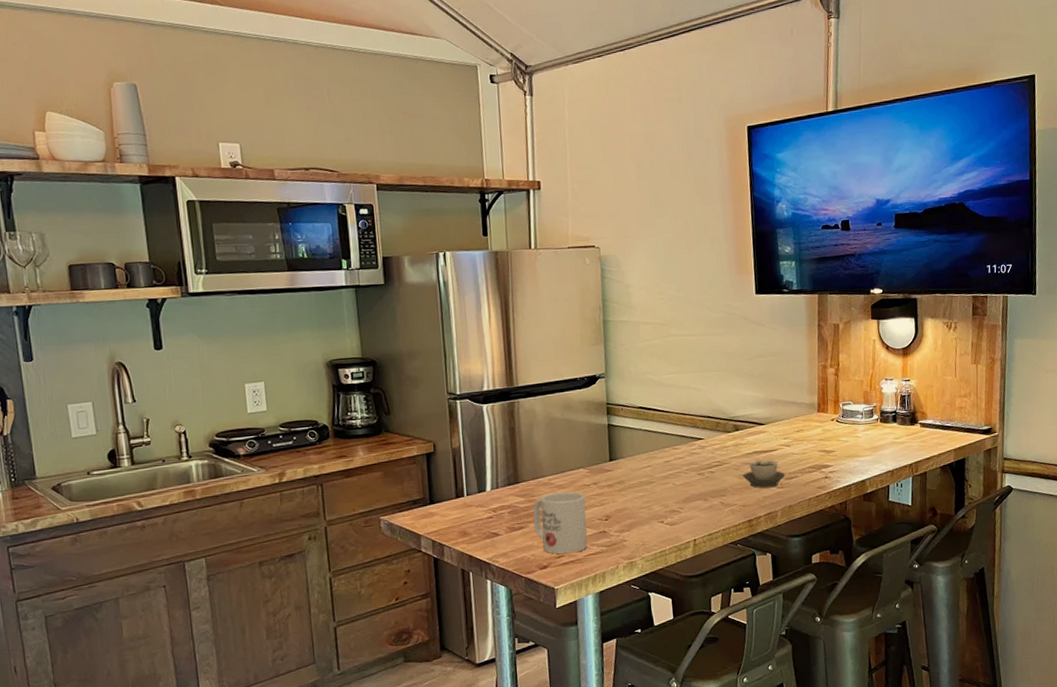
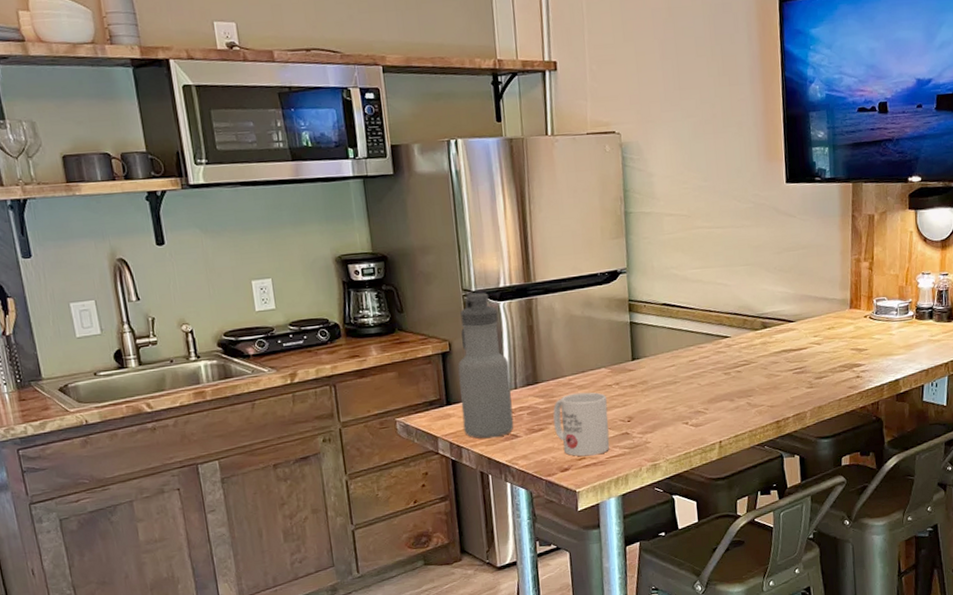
water bottle: none [441,396,495,537] -> present [458,293,514,439]
cup: present [742,460,786,489] -> none [770,359,816,389]

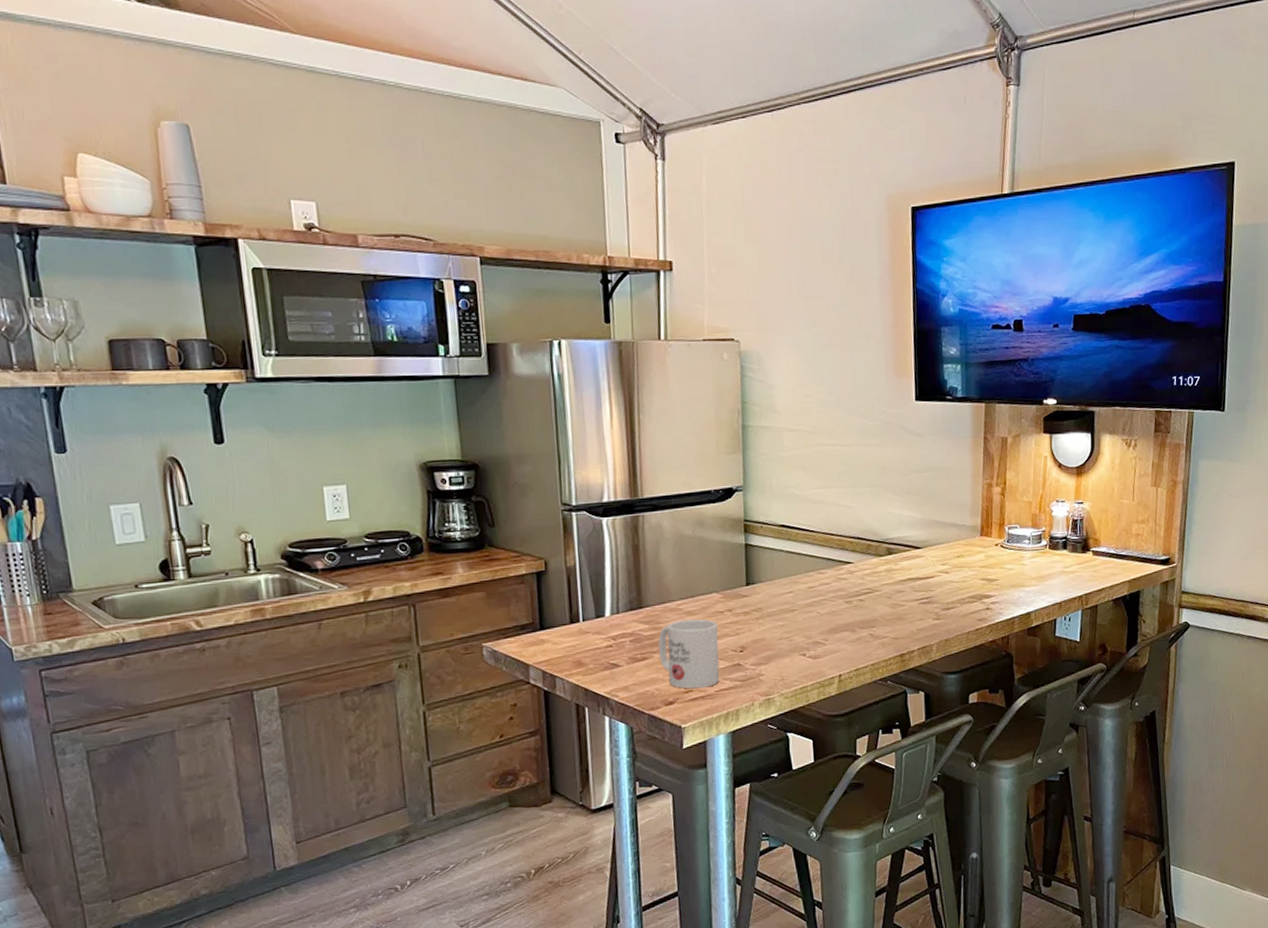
water bottle: present [458,293,514,439] -> none [554,508,615,668]

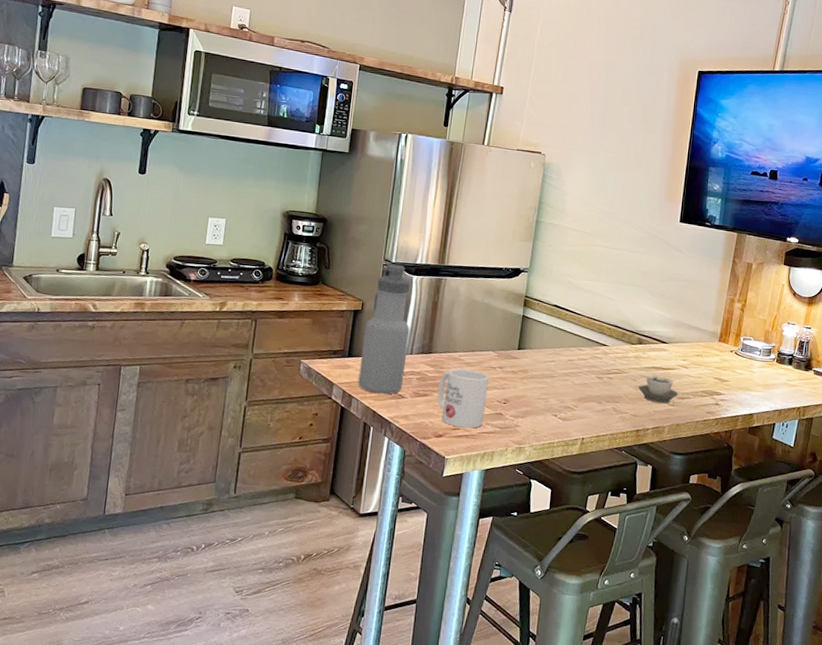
water bottle: none [554,508,615,668] -> present [358,264,410,395]
cup: none [894,588,943,620] -> present [637,376,679,404]

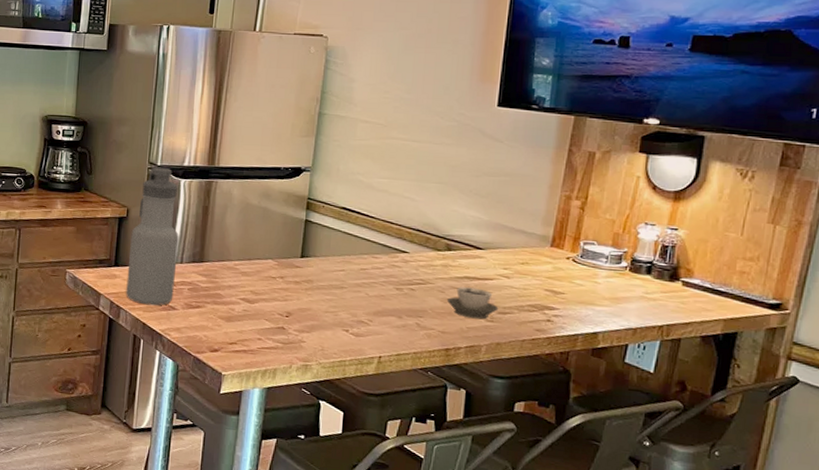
mug: present [437,368,489,428] -> none [211,278,268,343]

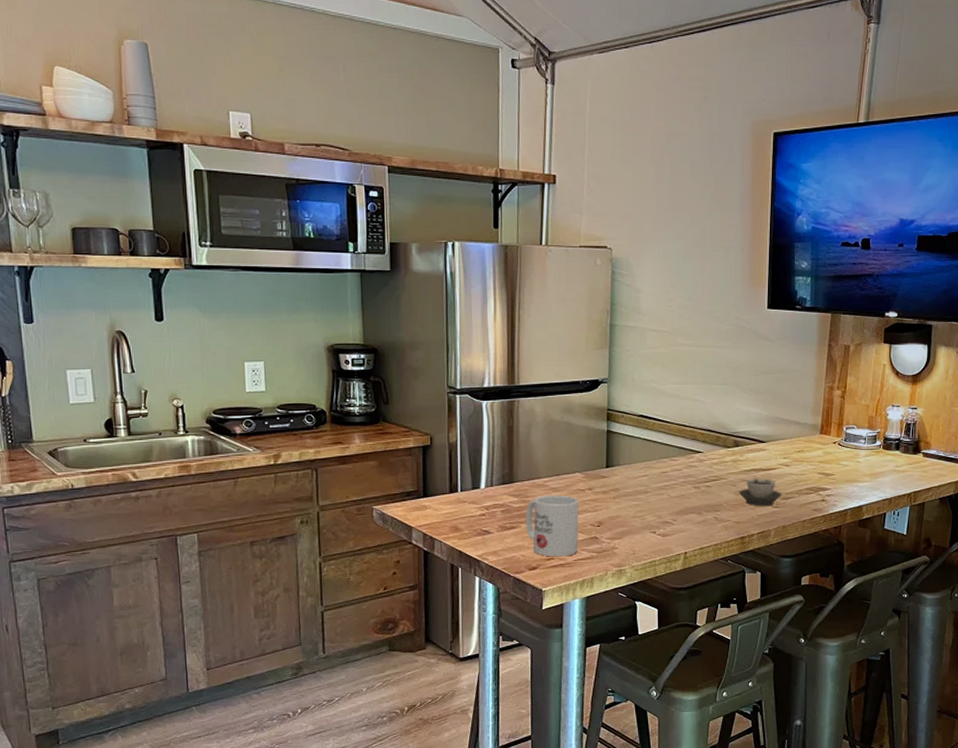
water bottle: present [126,168,179,306] -> none [437,391,487,533]
mug: none [211,278,268,343] -> present [526,495,579,557]

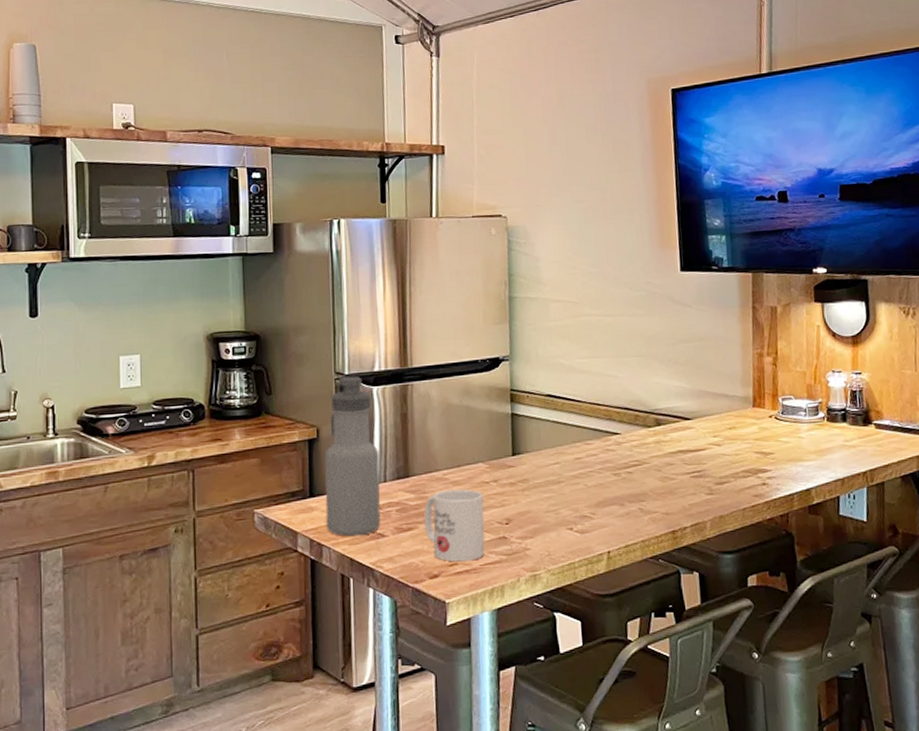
water bottle: none [437,391,487,533] -> present [324,377,381,537]
cup: present [738,478,782,507] -> none [664,461,716,494]

